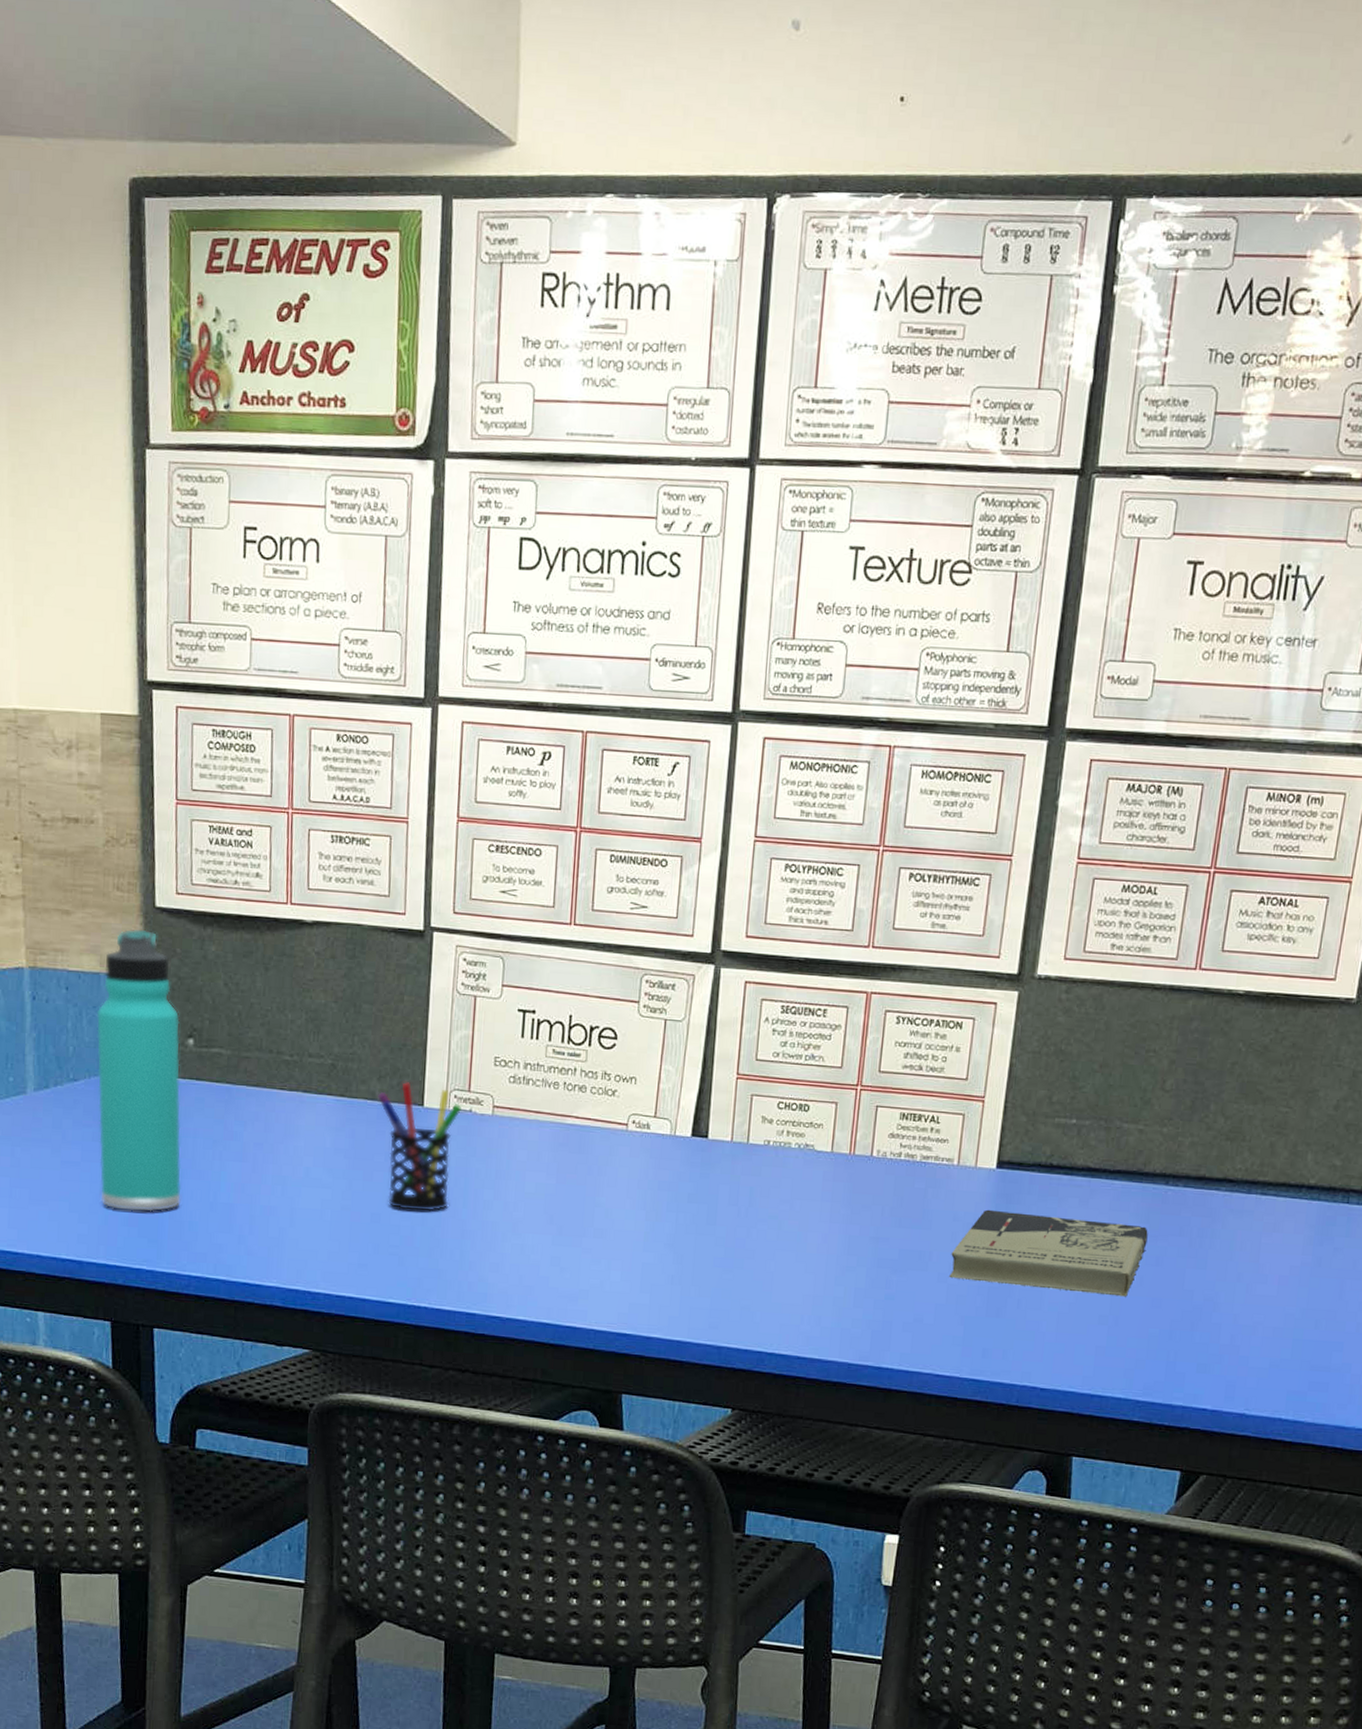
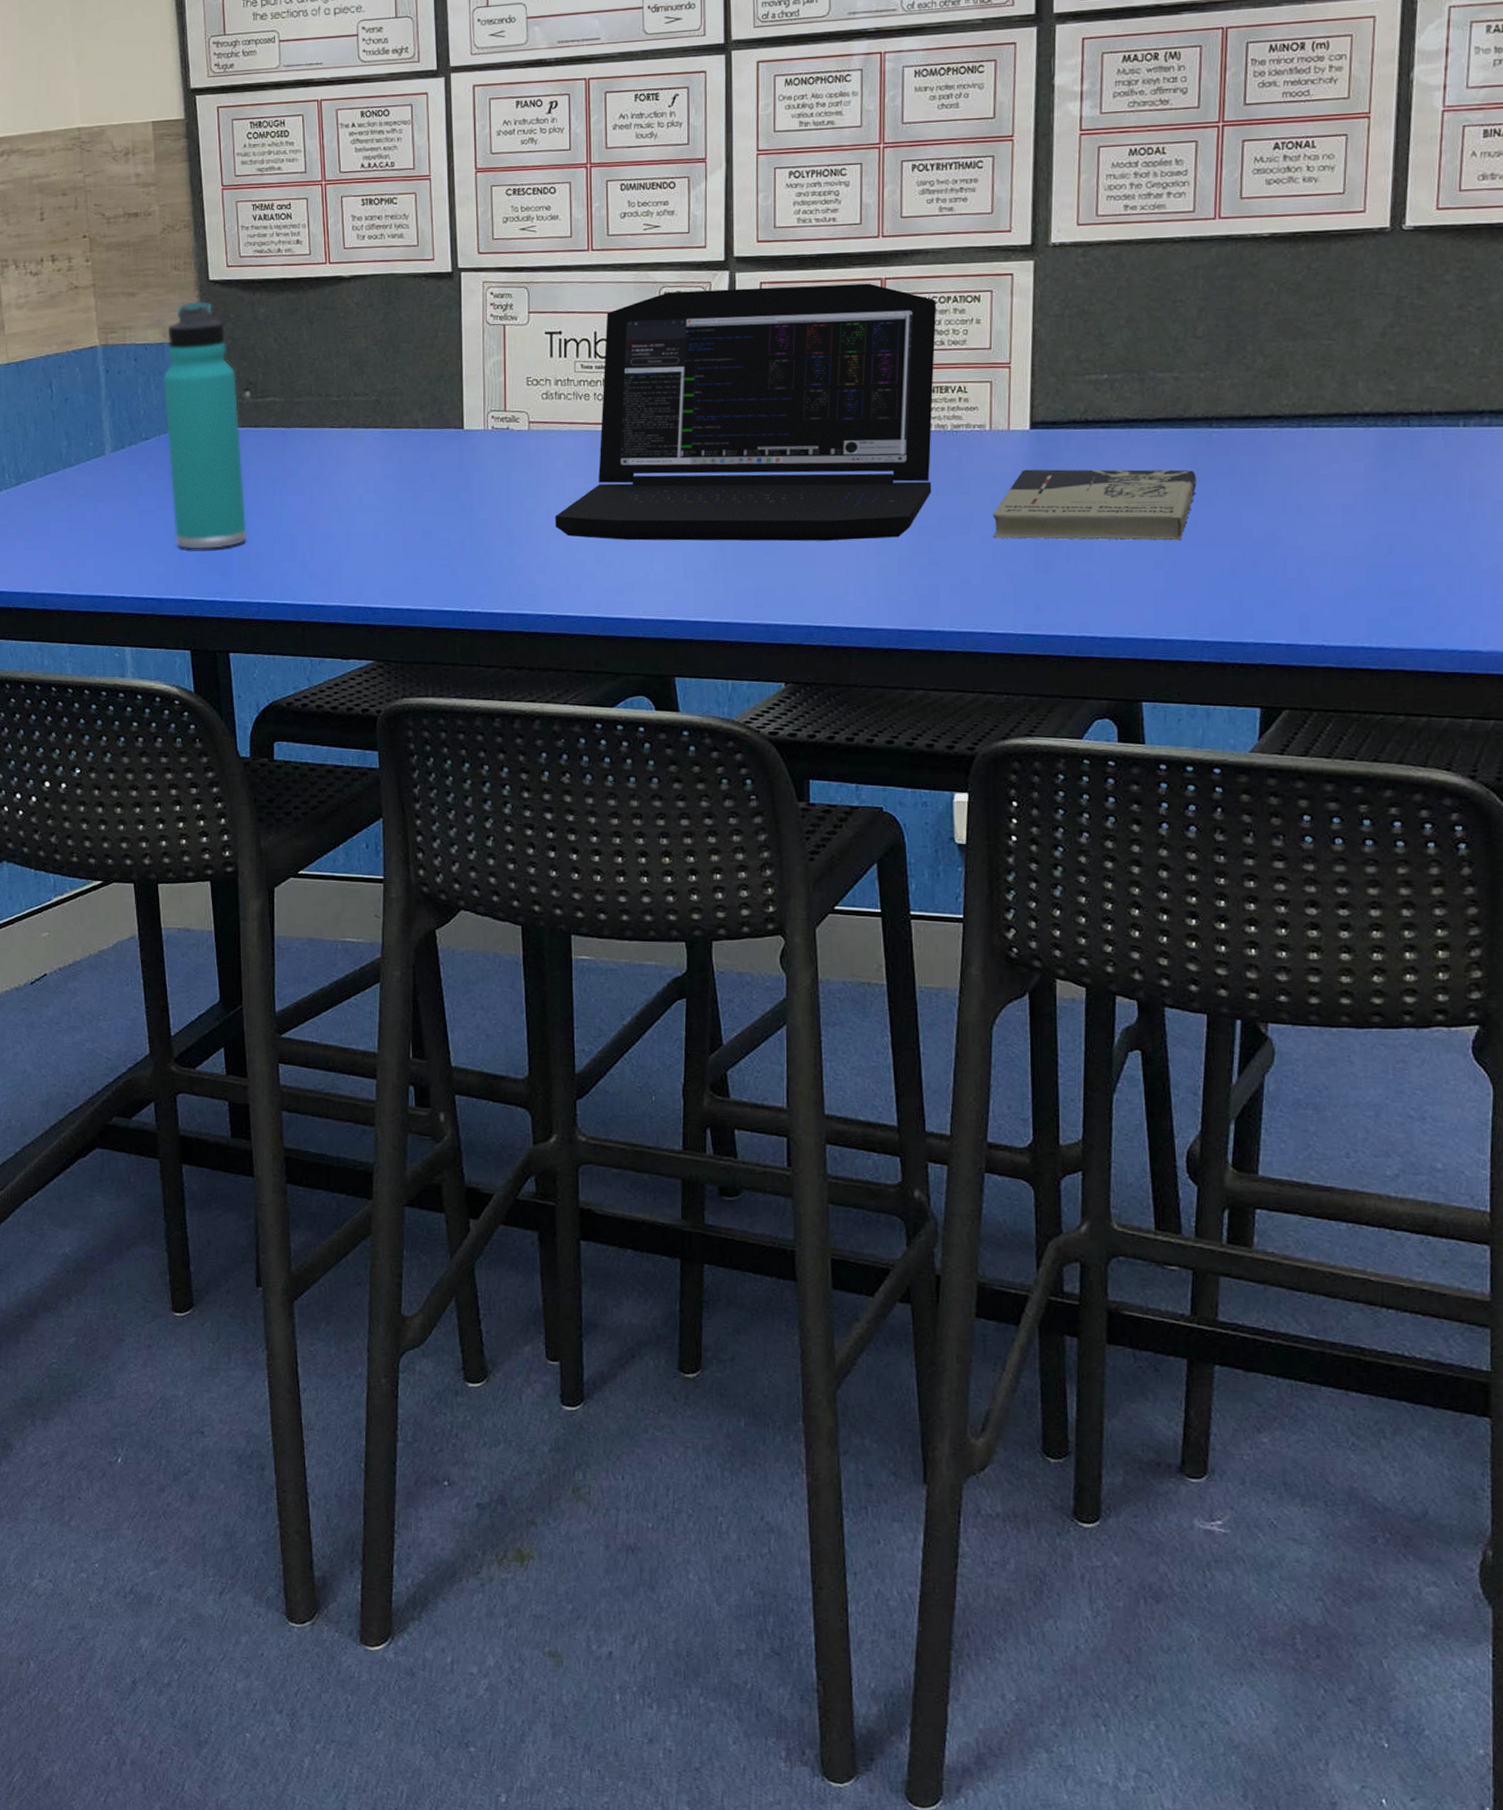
pen holder: present [376,1082,462,1212] -> none [419,409,500,525]
laptop: none [512,981,919,1268] -> present [554,283,937,541]

